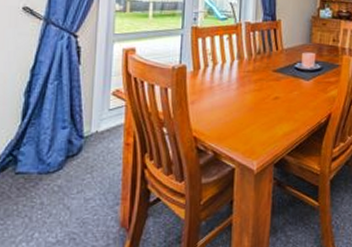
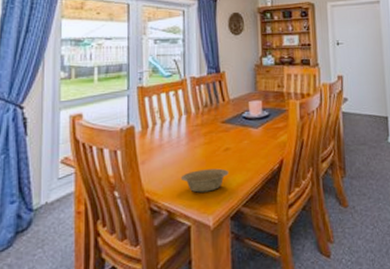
bowl: none [228,115,276,138] -> present [180,168,229,193]

